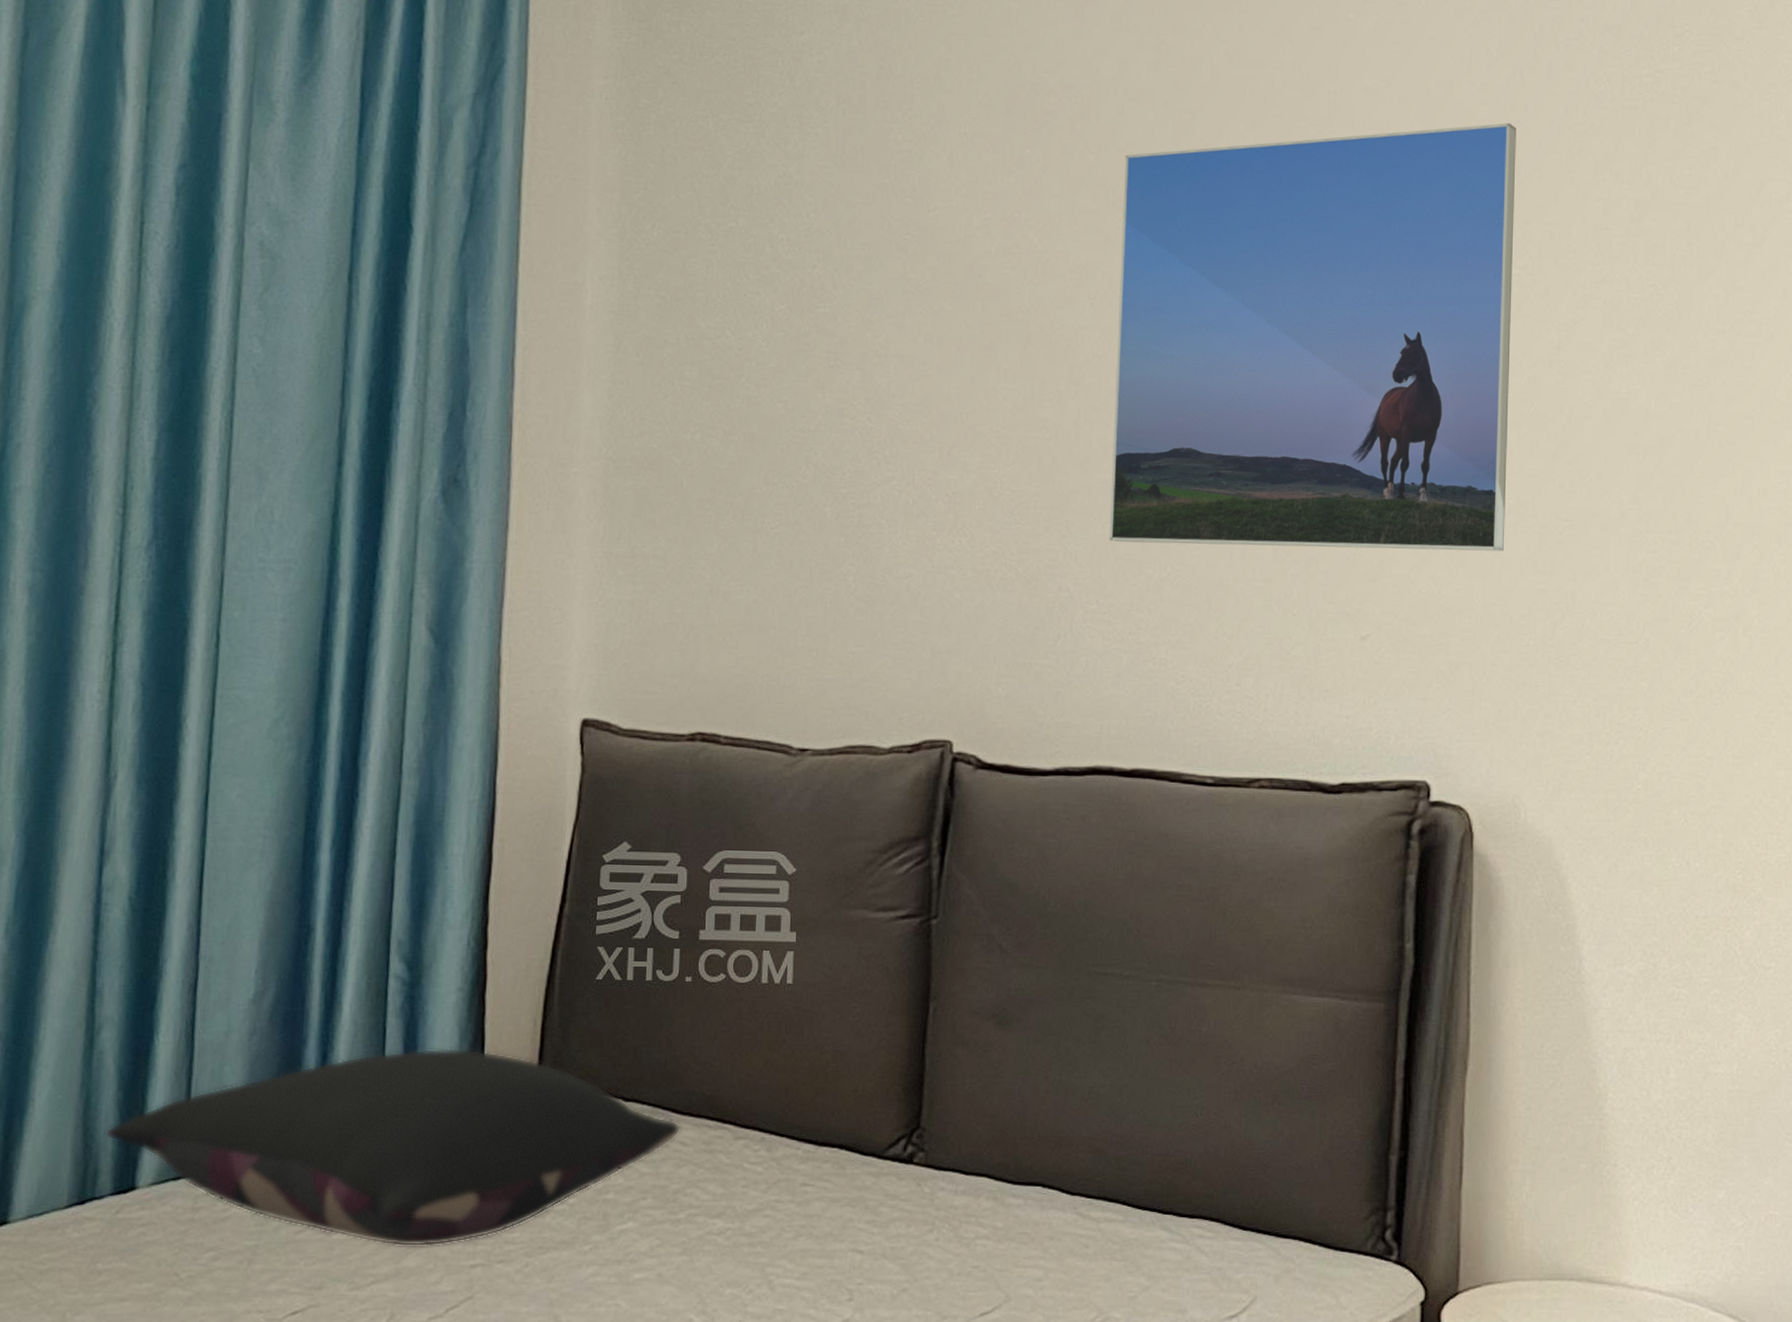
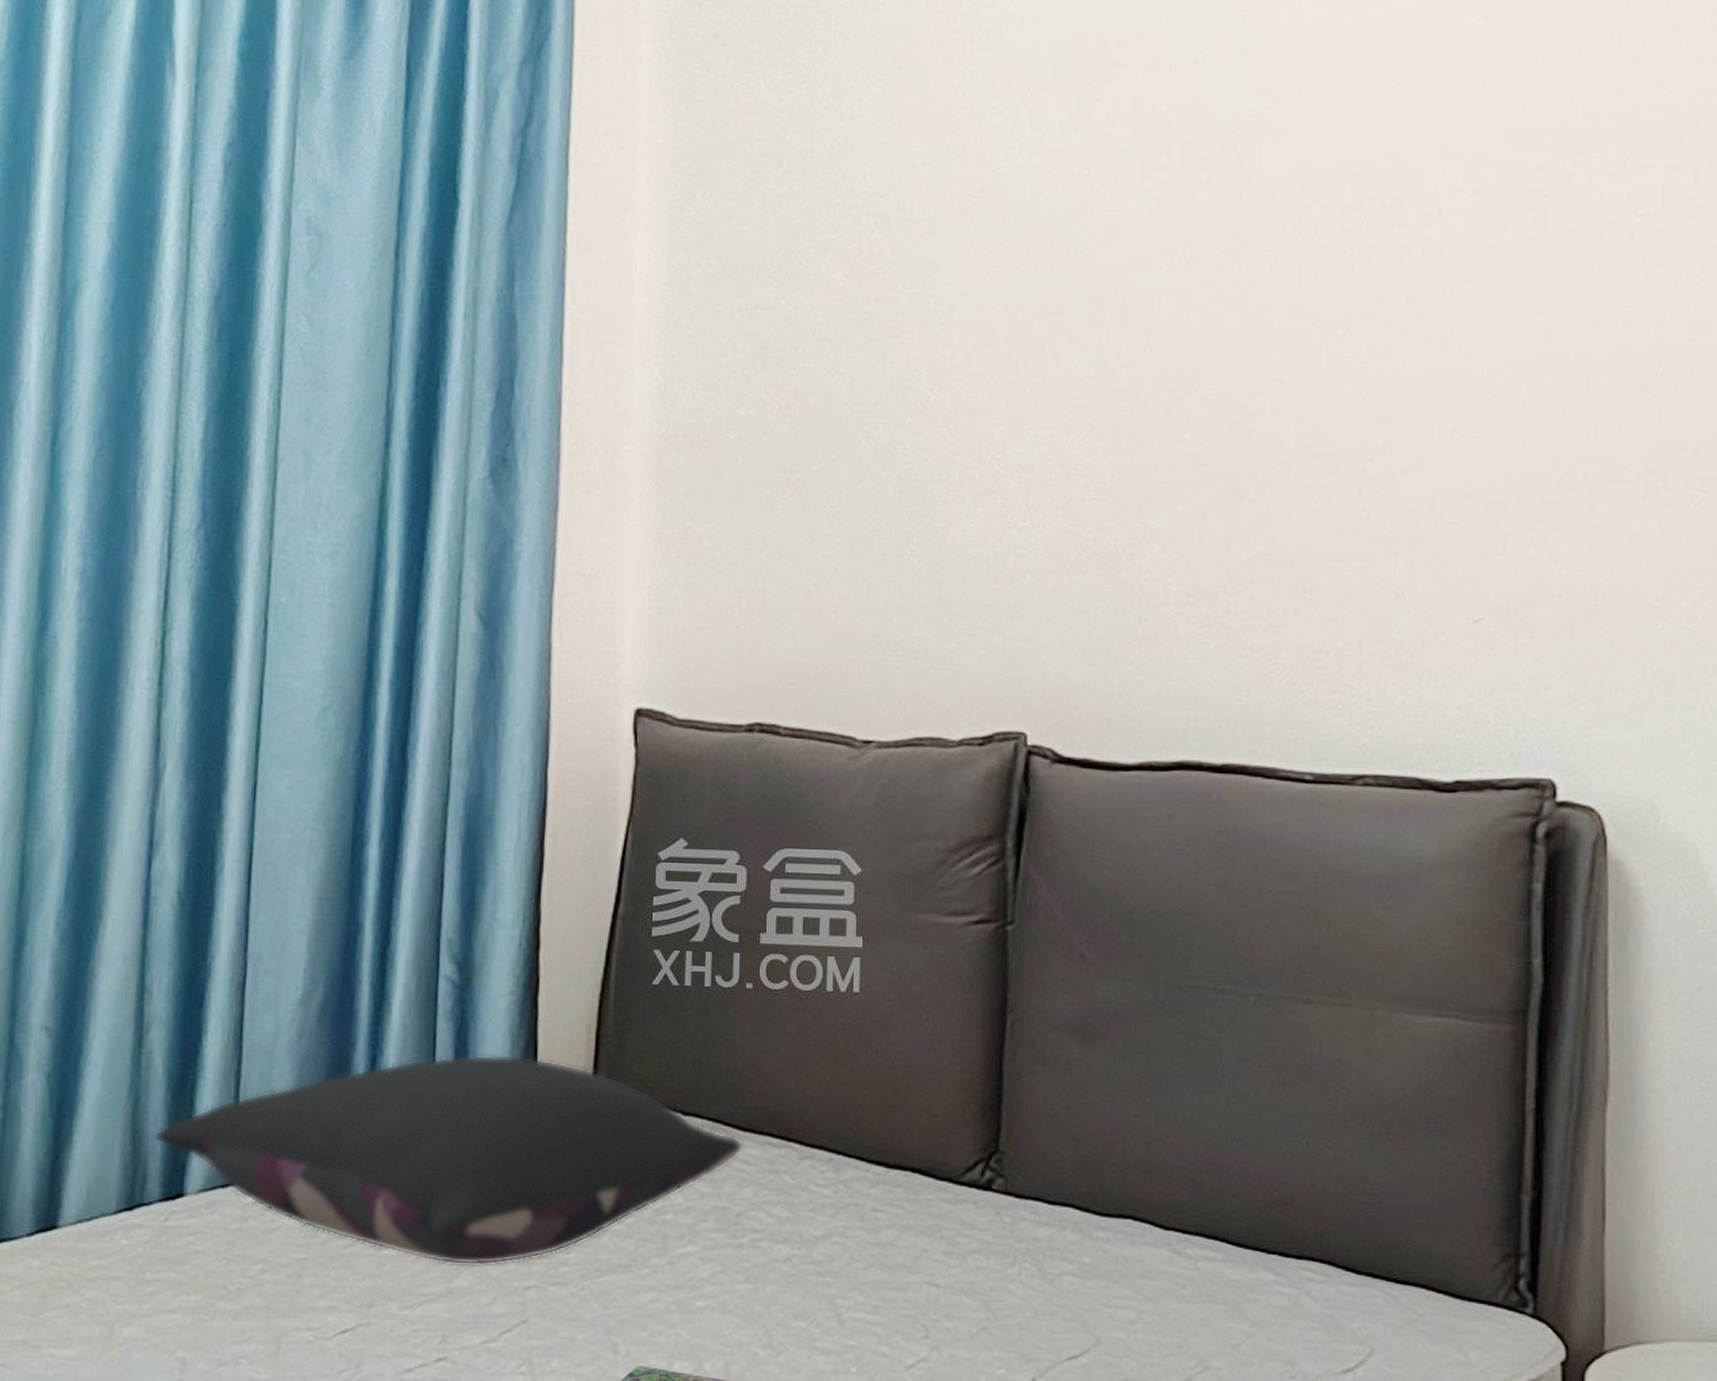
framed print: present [1109,122,1516,552] -> none [1192,59,1634,526]

